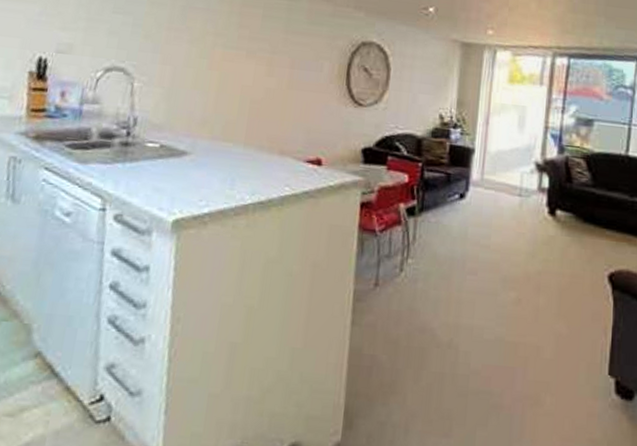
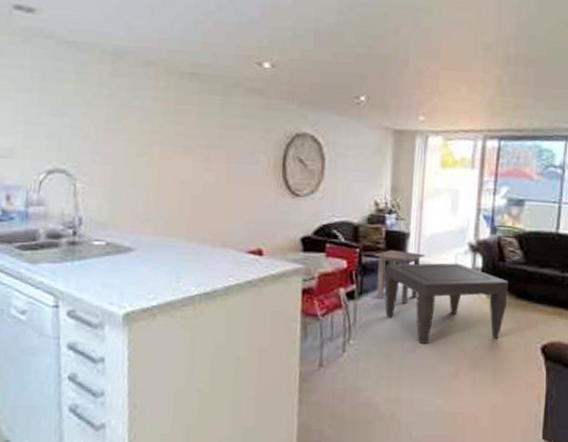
side table: none [436,165,490,223] -> present [373,249,425,304]
coffee table: none [446,180,575,267] -> present [384,263,508,345]

